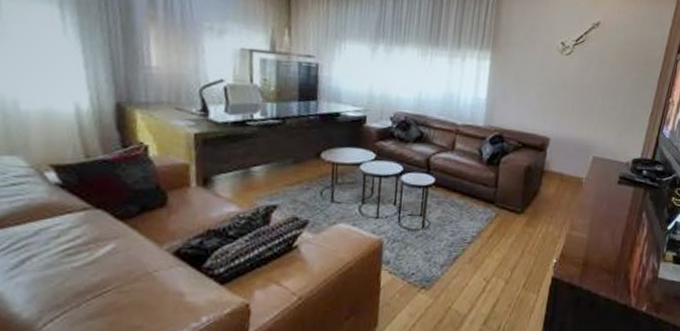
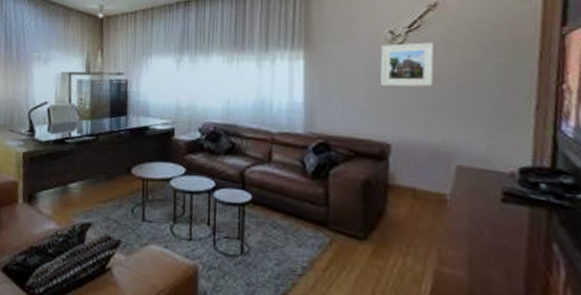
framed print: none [549,54,592,93] -> present [380,42,434,87]

